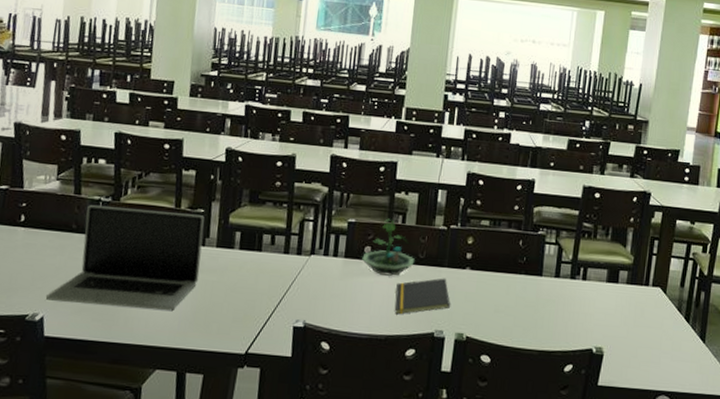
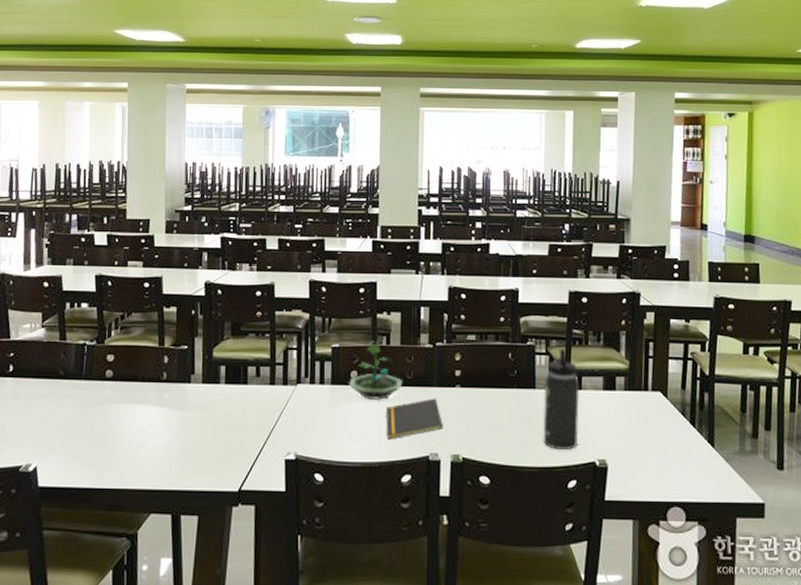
laptop: present [46,205,204,310] -> none [38,350,189,451]
thermos bottle: none [545,240,584,337] -> present [543,349,579,451]

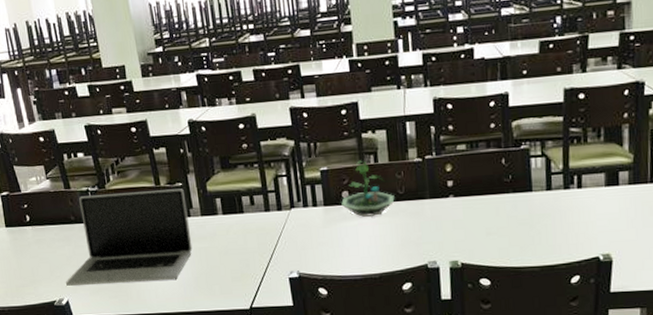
laptop: none [38,350,189,451] -> present [66,189,193,286]
notepad: present [386,398,443,440] -> none [381,209,439,252]
thermos bottle: present [543,349,579,451] -> none [541,149,580,249]

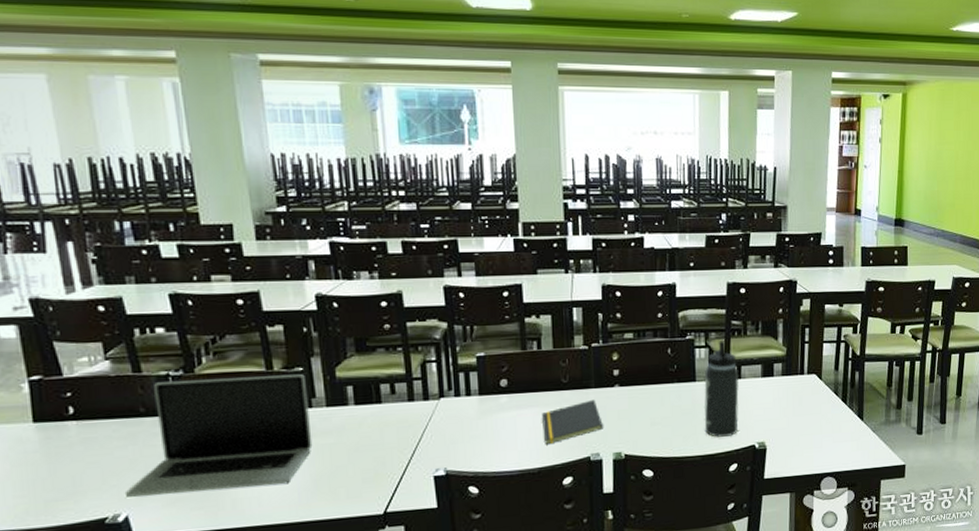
terrarium: present [341,160,395,217] -> none [499,346,558,407]
notepad: none [381,209,439,252] -> present [542,399,603,445]
thermos bottle: none [541,149,580,249] -> present [704,341,739,437]

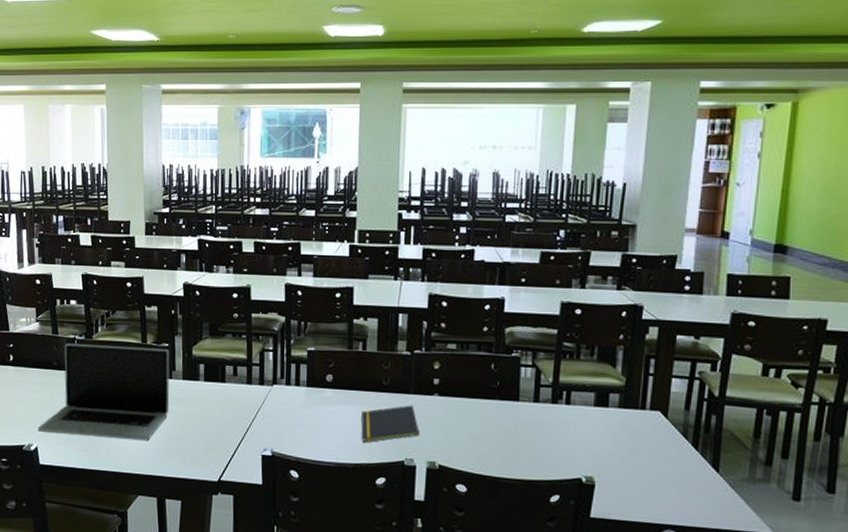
thermos bottle: present [704,341,739,437] -> none [525,362,567,466]

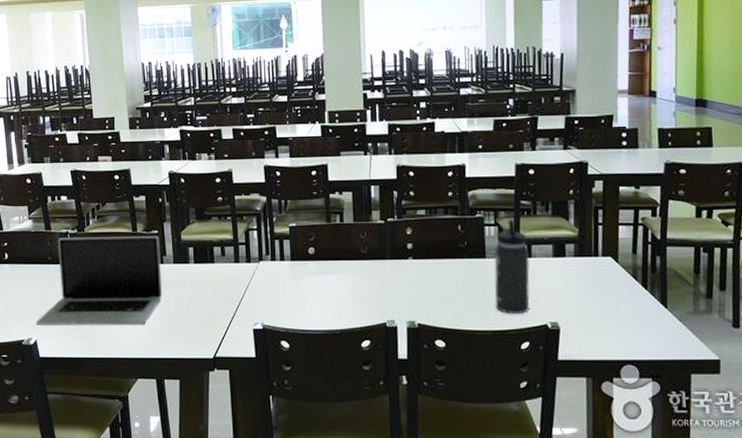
notepad: present [361,405,419,443] -> none [344,270,398,309]
thermos bottle: none [525,362,567,466] -> present [494,220,530,315]

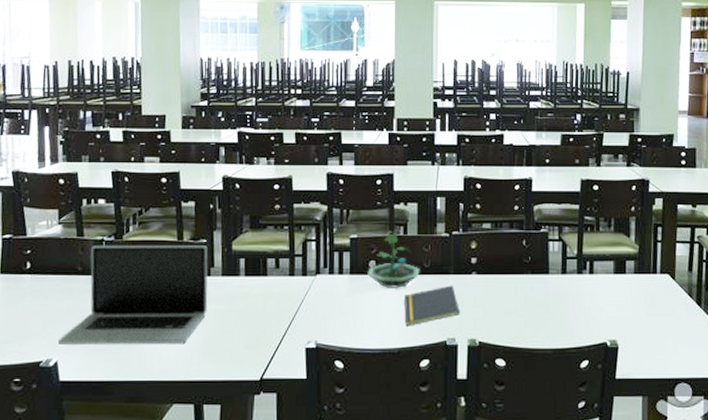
terrarium: none [307,219,358,273] -> present [367,231,420,288]
notepad: none [344,270,398,309] -> present [404,285,460,326]
thermos bottle: present [494,220,530,315] -> none [556,235,591,333]

